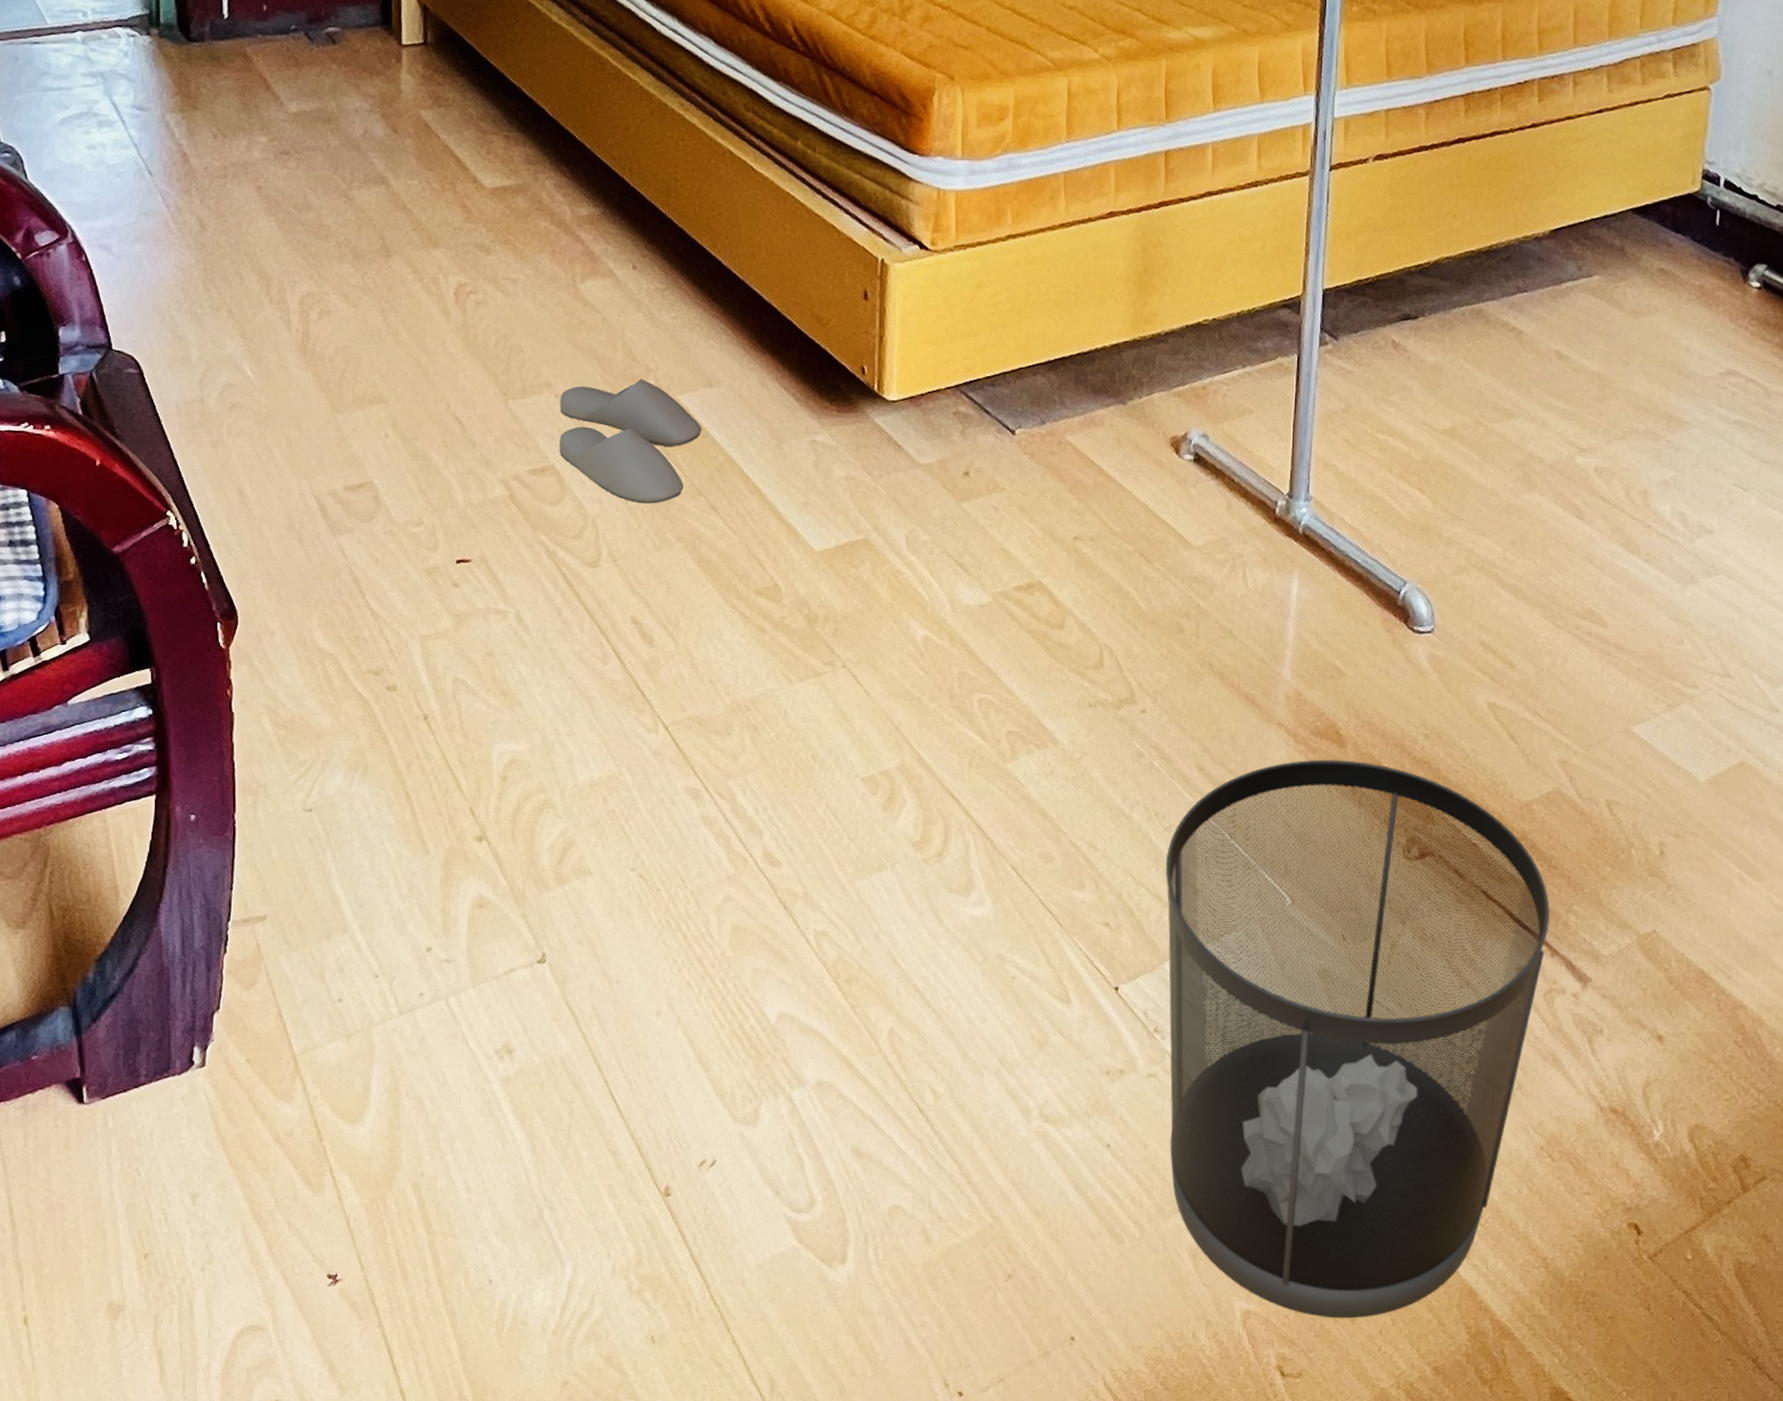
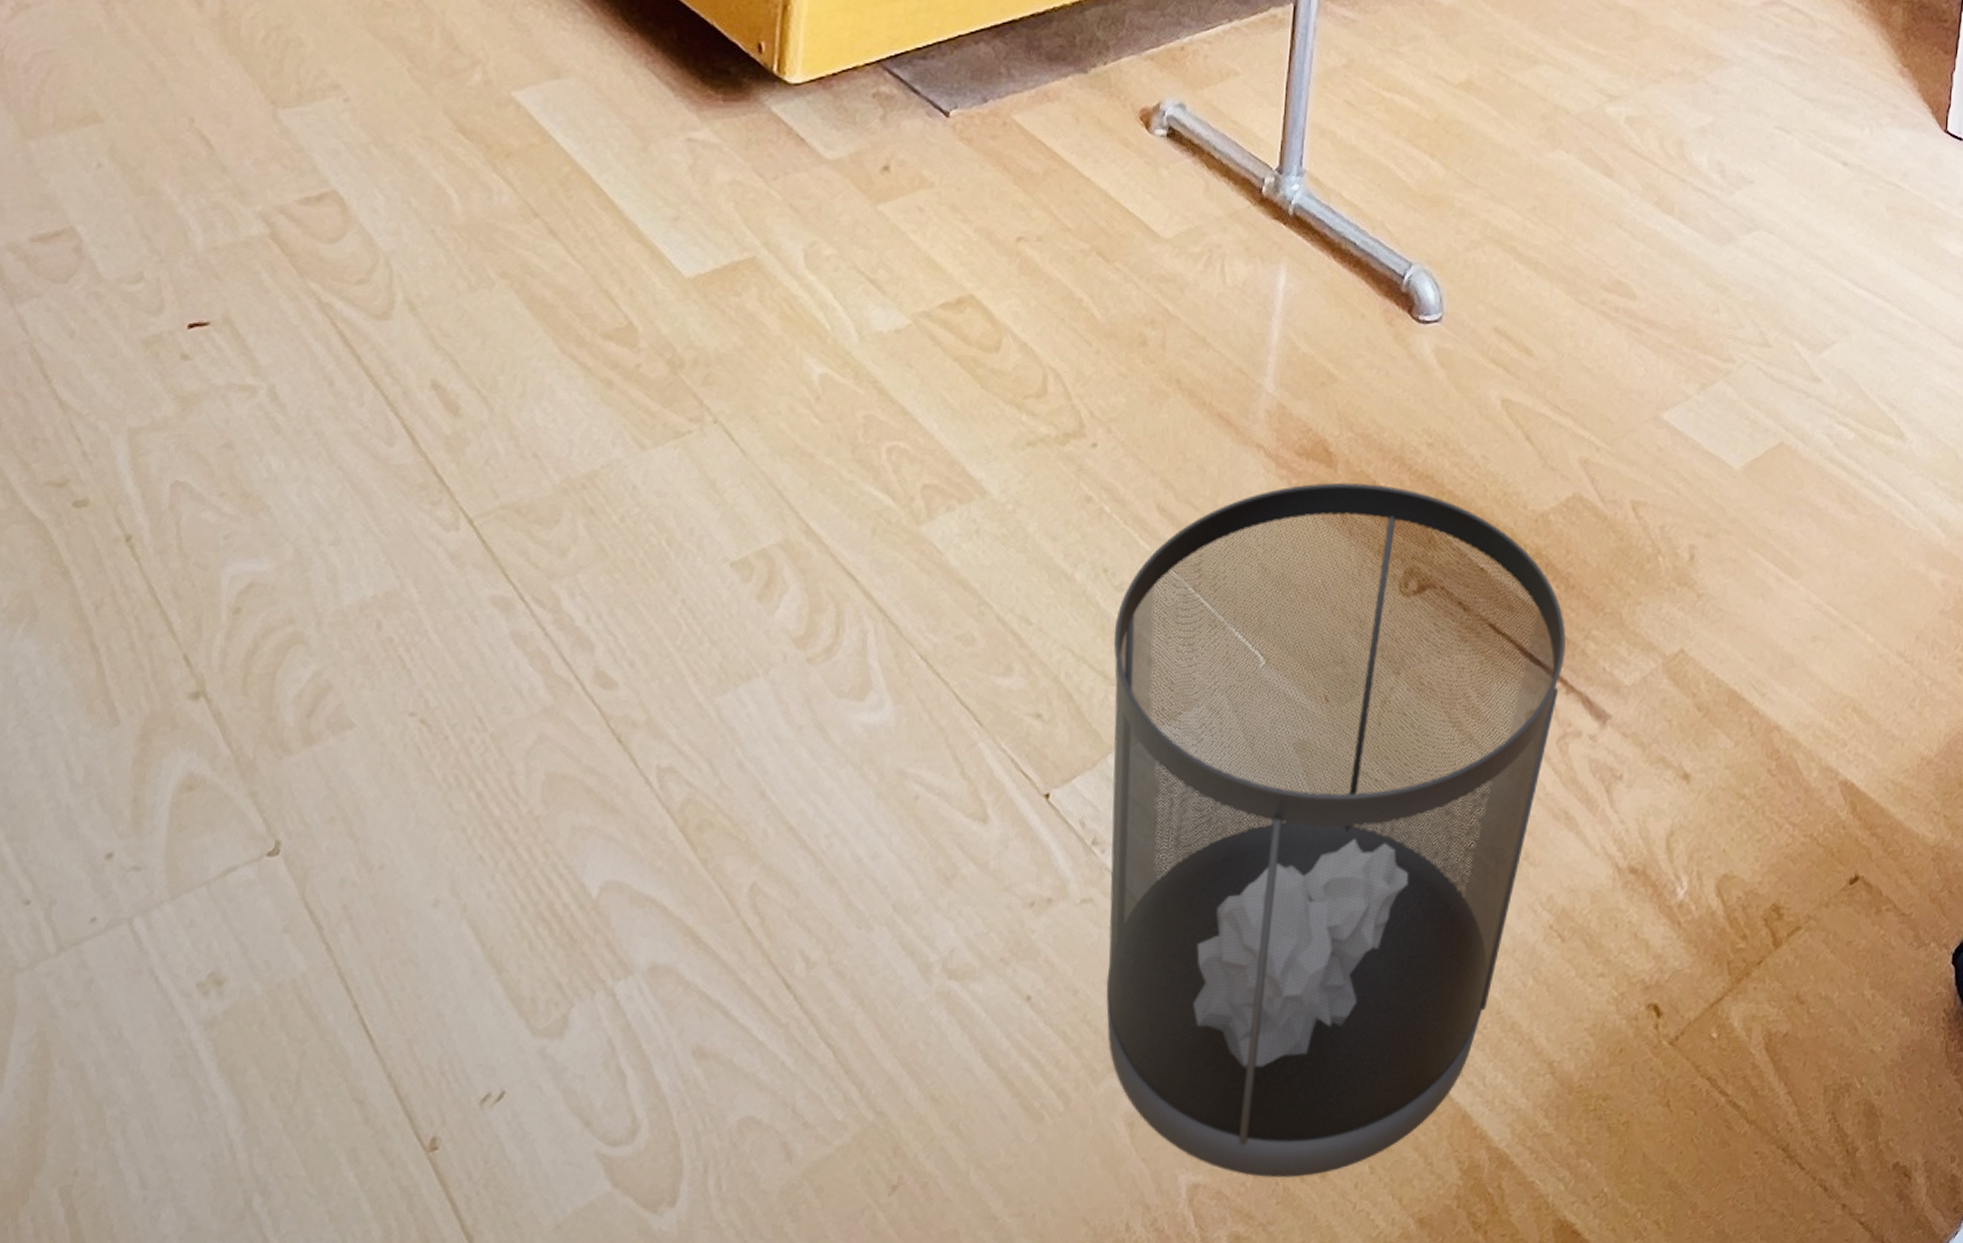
slippers: present [560,379,701,504] -> none [345,73,542,233]

